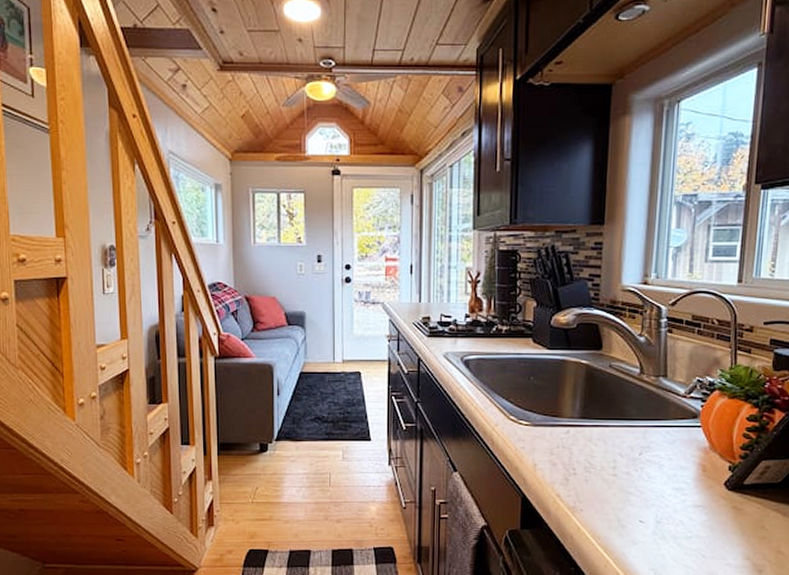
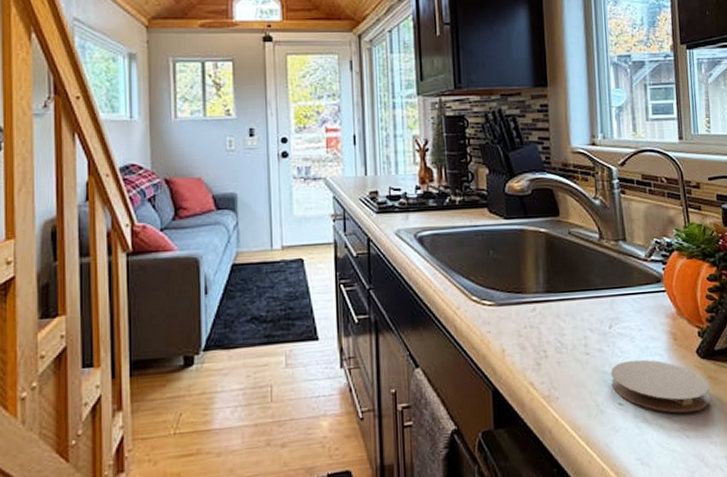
coaster: none [635,485,734,536] -> present [610,359,711,413]

